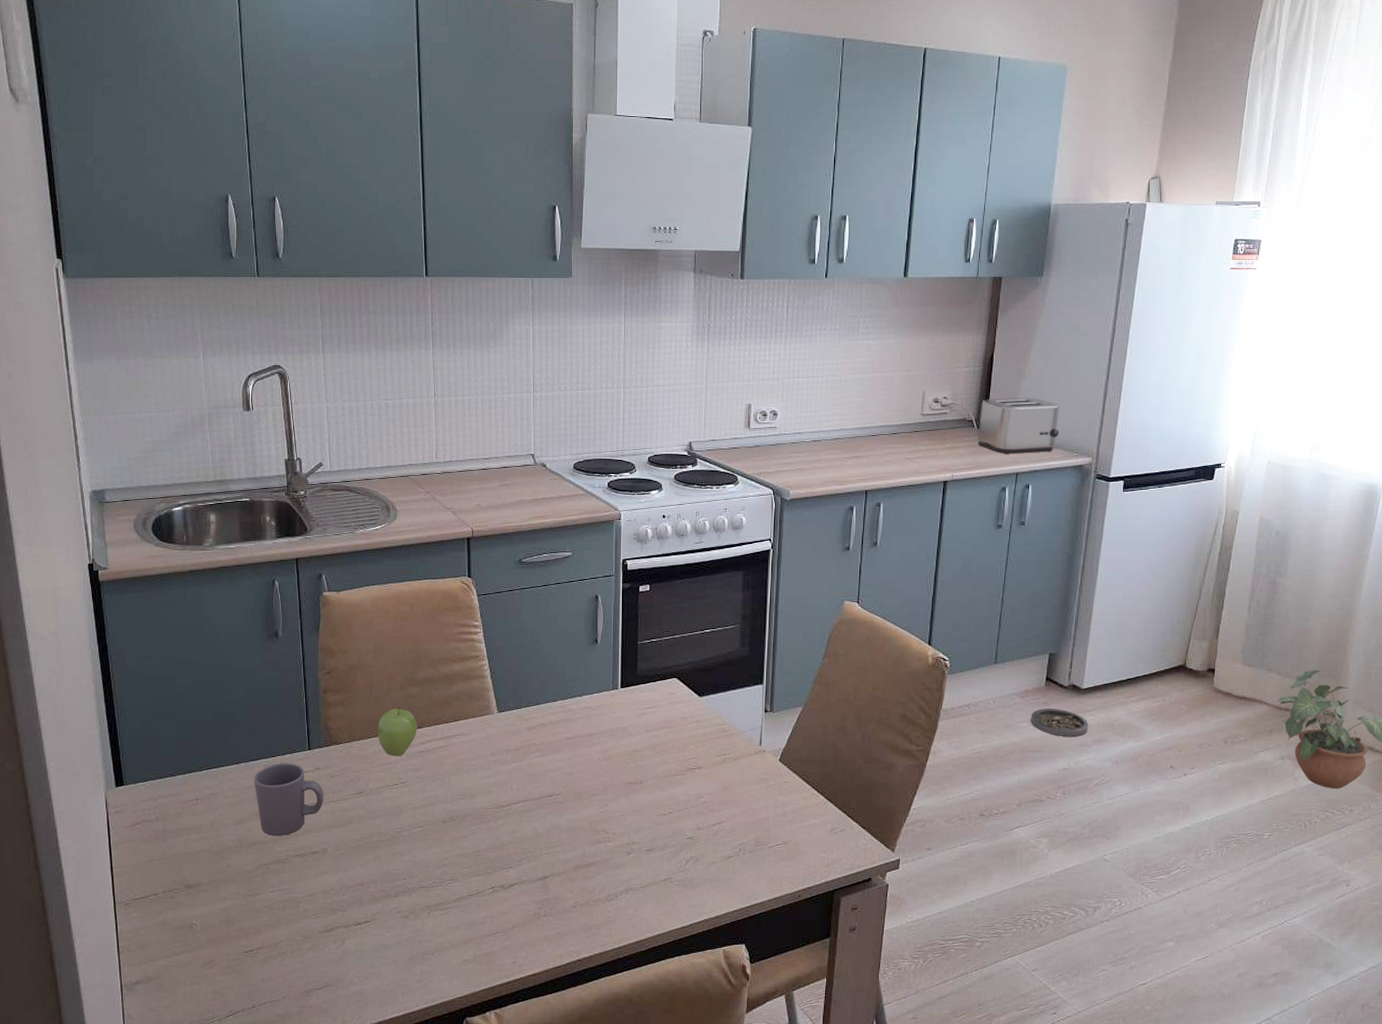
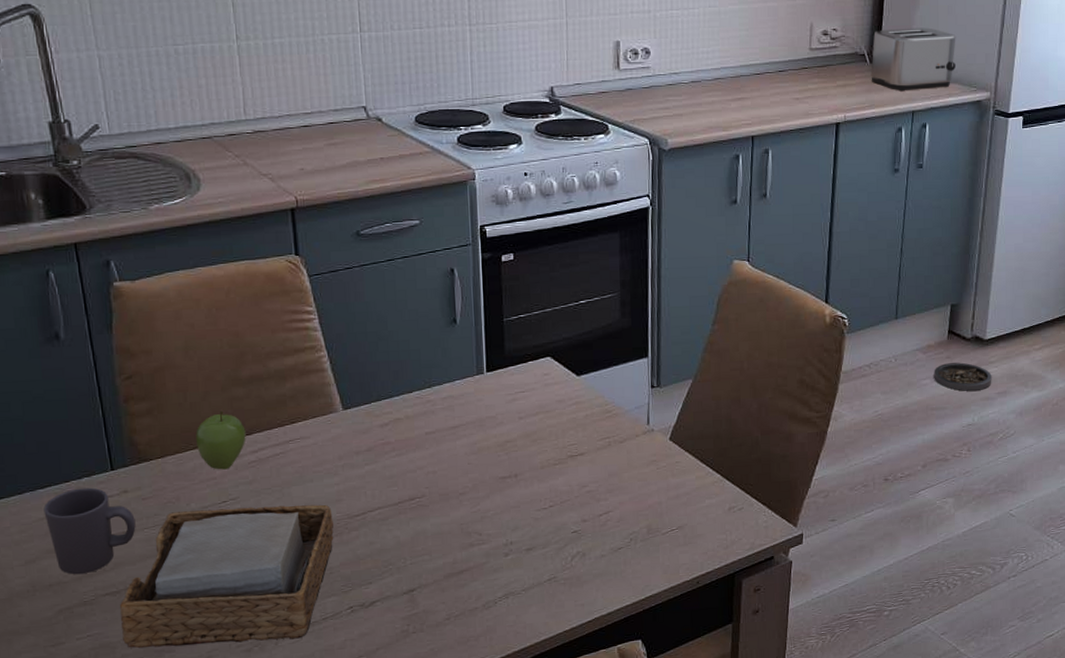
napkin holder: none [306,790,483,911] -> present [120,504,334,649]

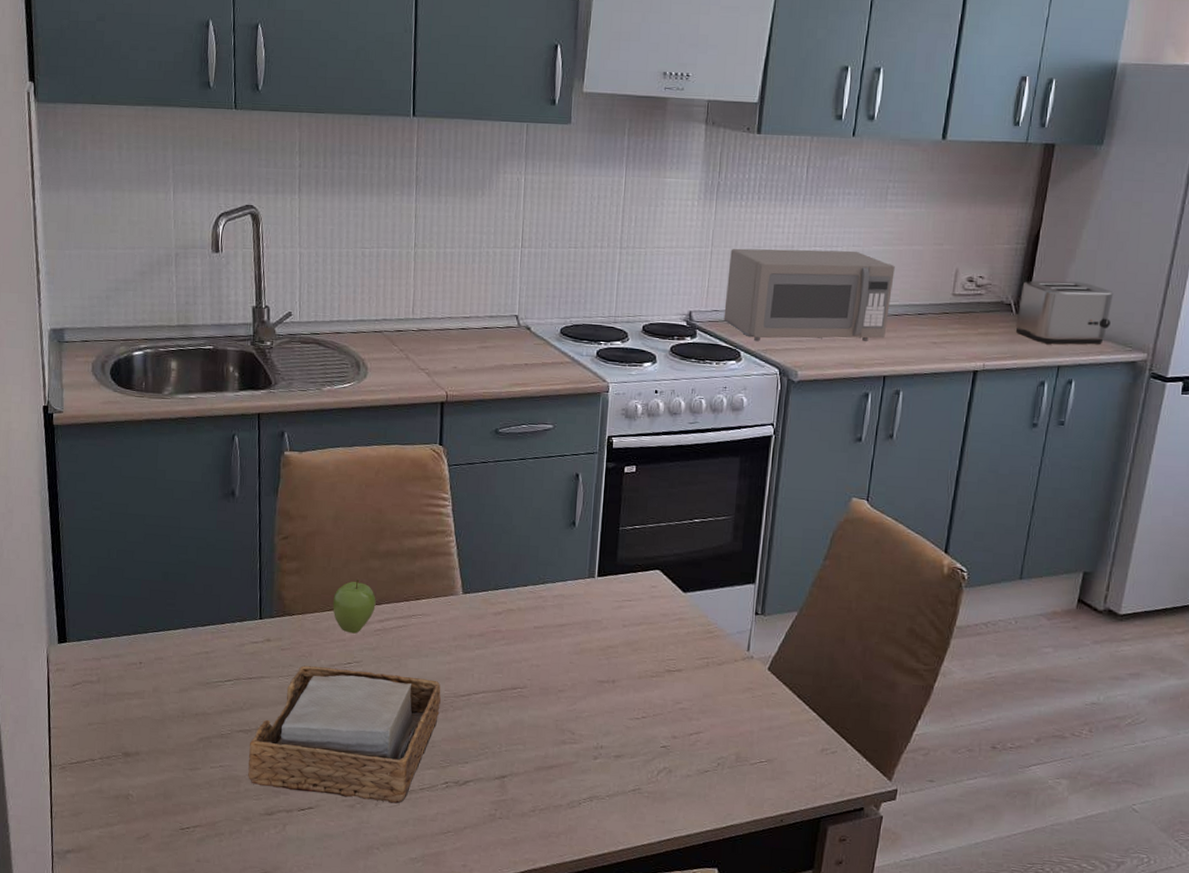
mug: present [43,487,136,575] -> none [200,631,273,709]
microwave: none [586,11,752,113] -> present [723,248,895,342]
pet bowl: present [934,362,992,391] -> none [1057,633,1124,668]

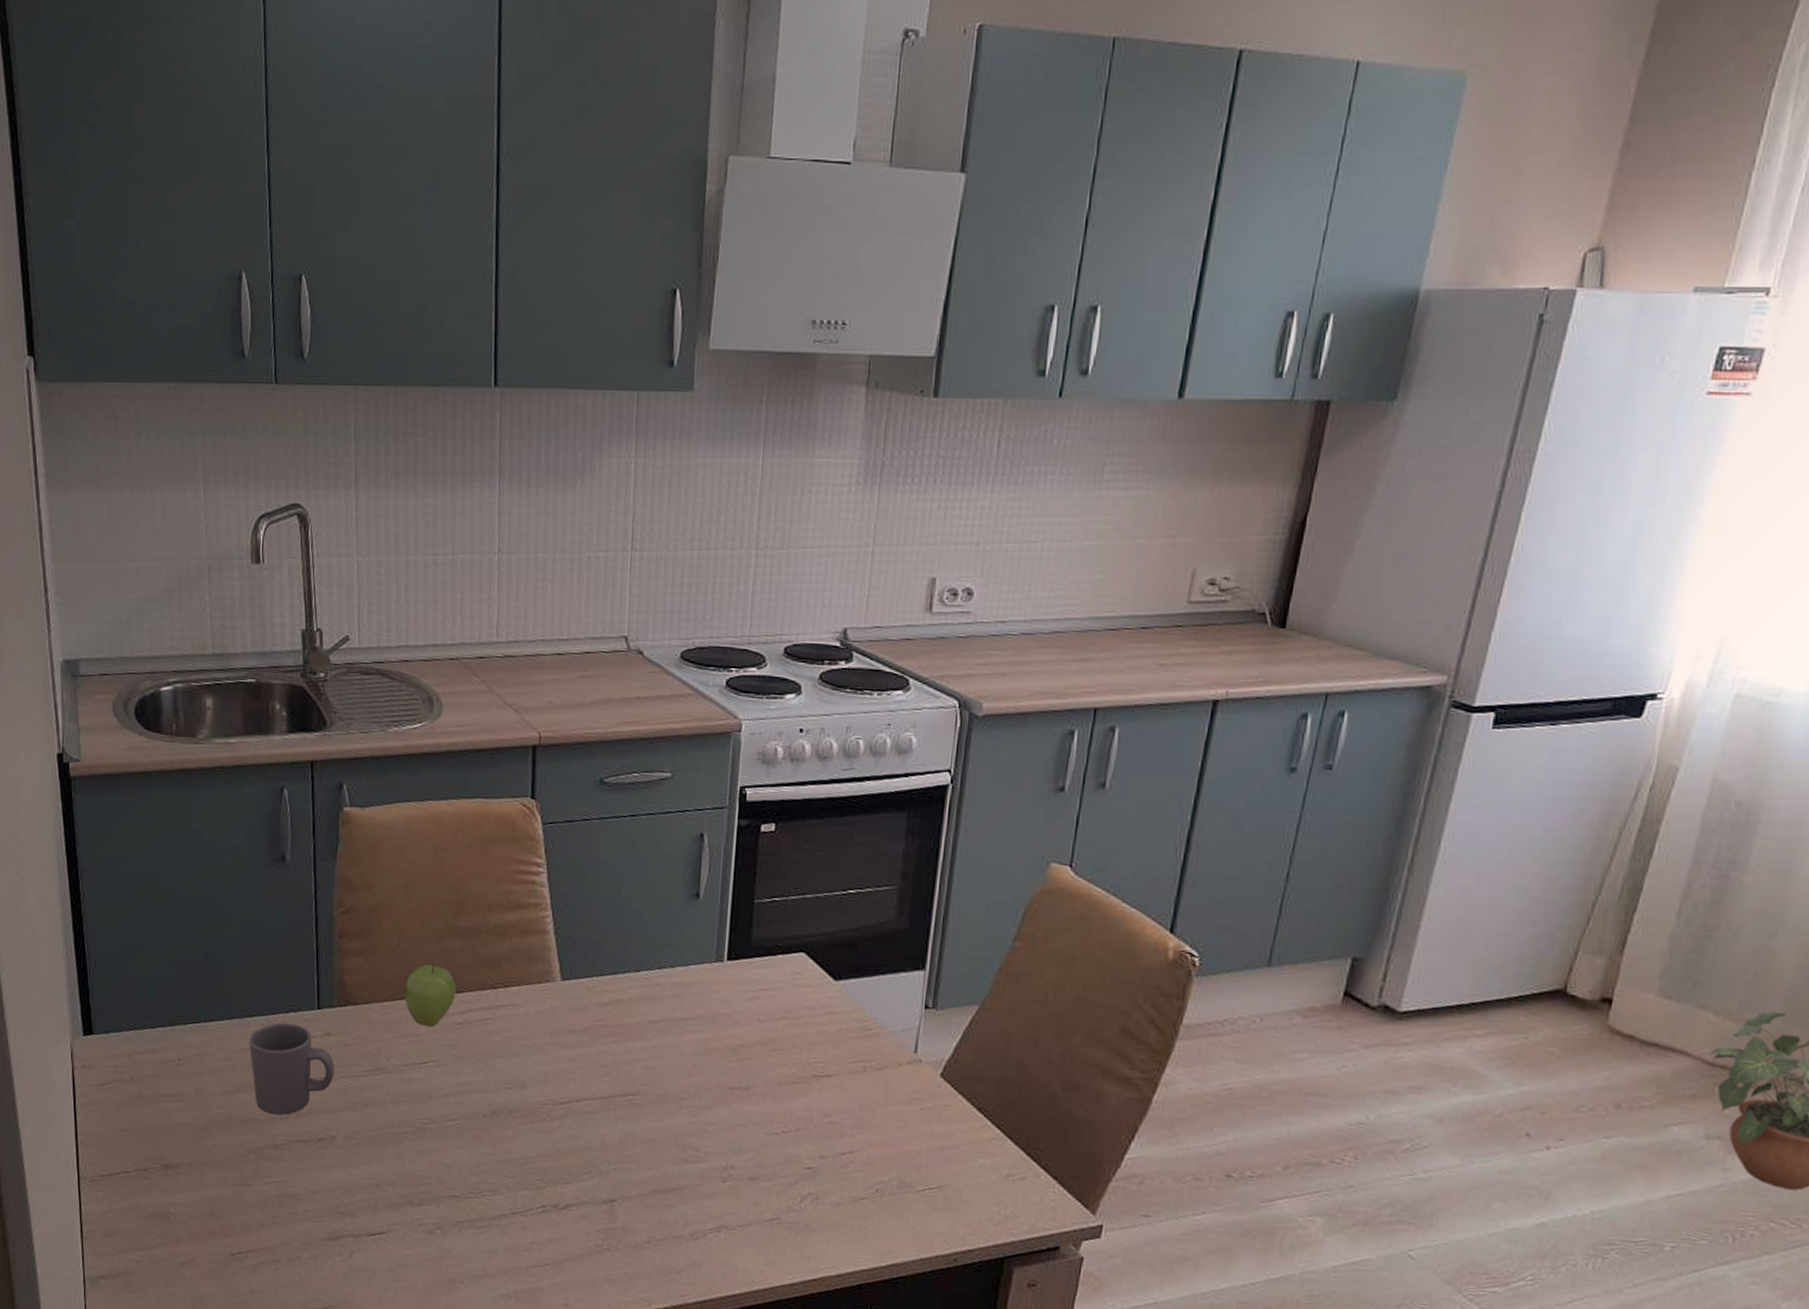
mug: none [200,631,273,709] -> present [249,1022,335,1115]
napkin holder: present [248,665,441,804] -> none [307,1064,536,1230]
microwave: present [723,248,895,342] -> none [887,546,1112,666]
toaster: present [1015,280,1114,346] -> none [1270,581,1405,666]

